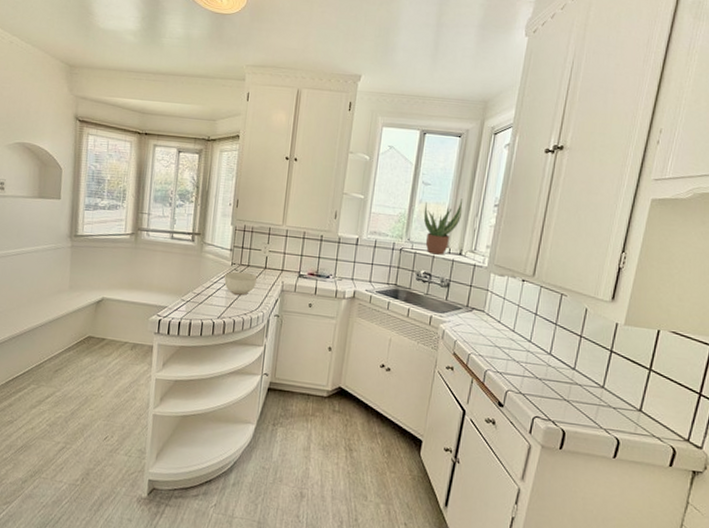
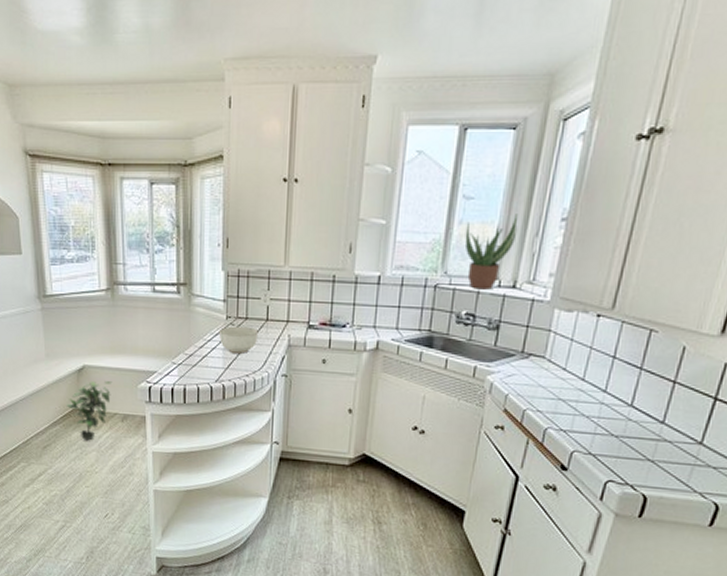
potted plant: none [82,311,127,365] -> present [66,380,113,440]

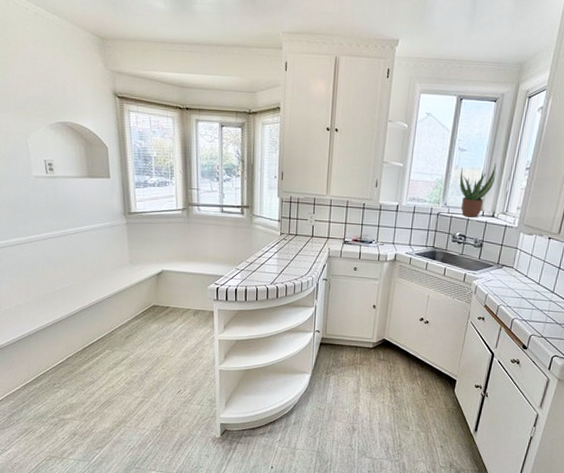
potted plant: present [66,380,113,440] -> none [146,282,187,330]
bowl: present [218,326,259,354] -> none [274,240,306,262]

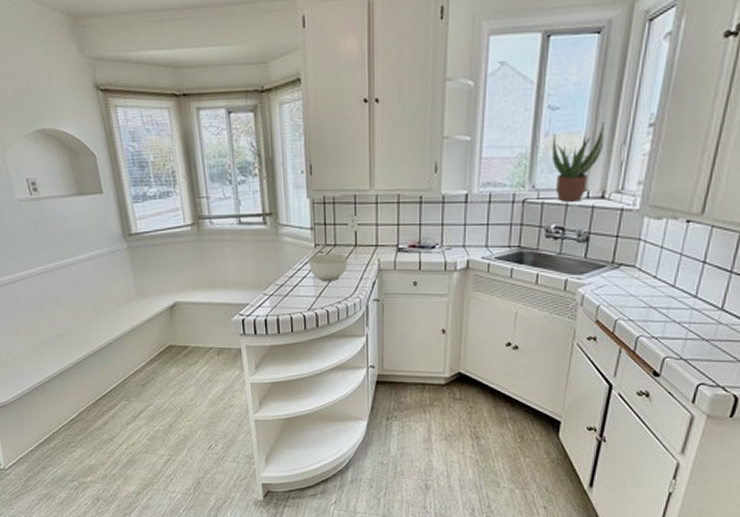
bowl: none [274,240,306,262] -> present [307,253,348,281]

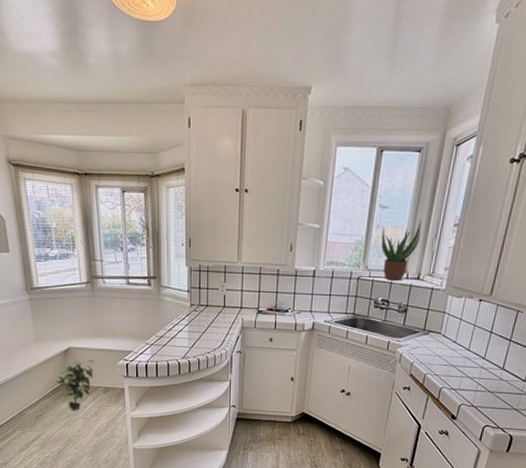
potted plant: none [161,316,206,375] -> present [55,360,95,409]
bowl: present [307,253,348,281] -> none [184,312,217,335]

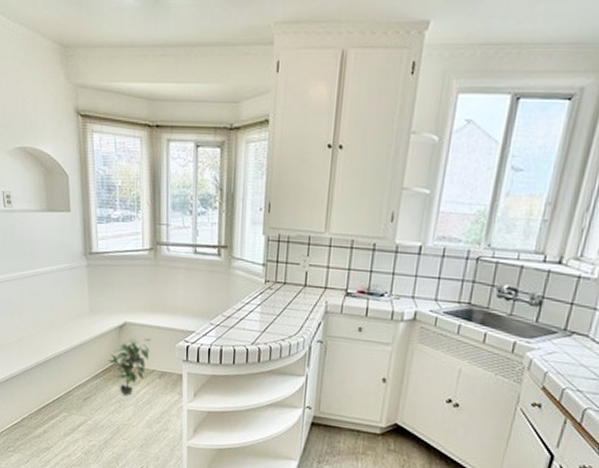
potted plant: present [381,220,422,281] -> none [510,187,569,265]

